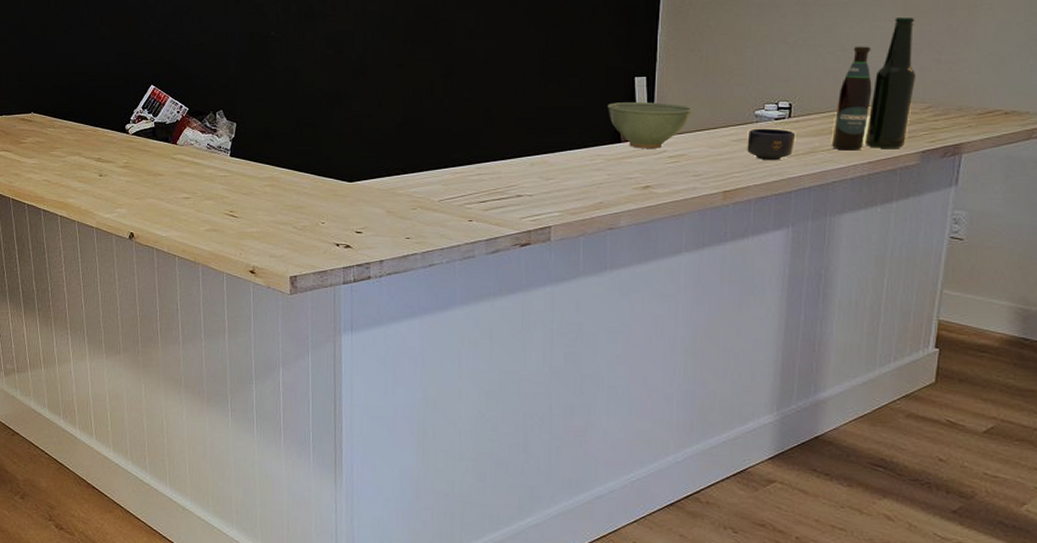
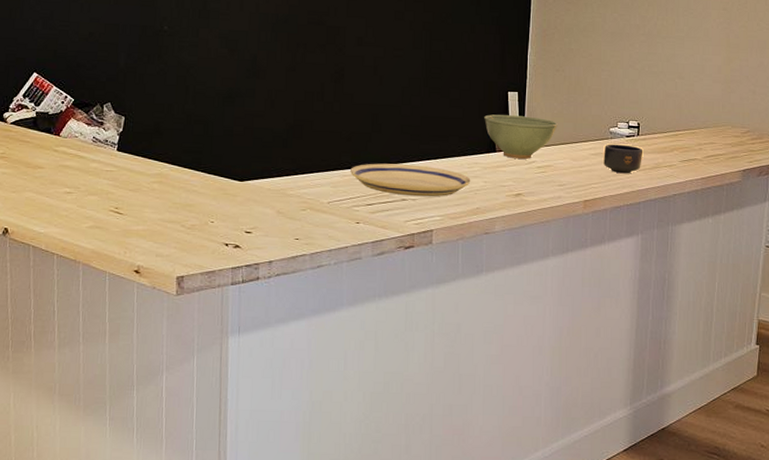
plate: none [462,159,593,192] -> present [350,163,471,197]
bottle: present [831,46,872,151] -> none [671,75,703,168]
beer bottle: present [864,16,915,148] -> none [698,52,737,167]

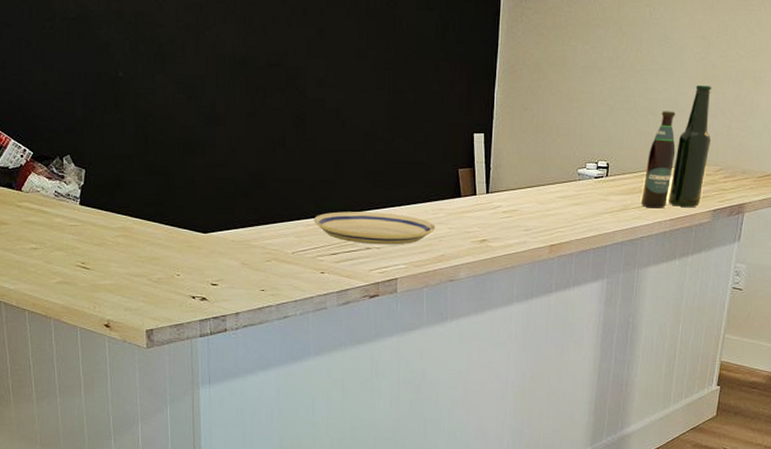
bowl: present [484,114,558,159] -> none [449,158,525,204]
mug: present [603,144,643,174] -> none [570,186,612,217]
bottle: none [671,75,703,168] -> present [640,111,676,209]
beer bottle: none [698,52,737,167] -> present [668,84,712,207]

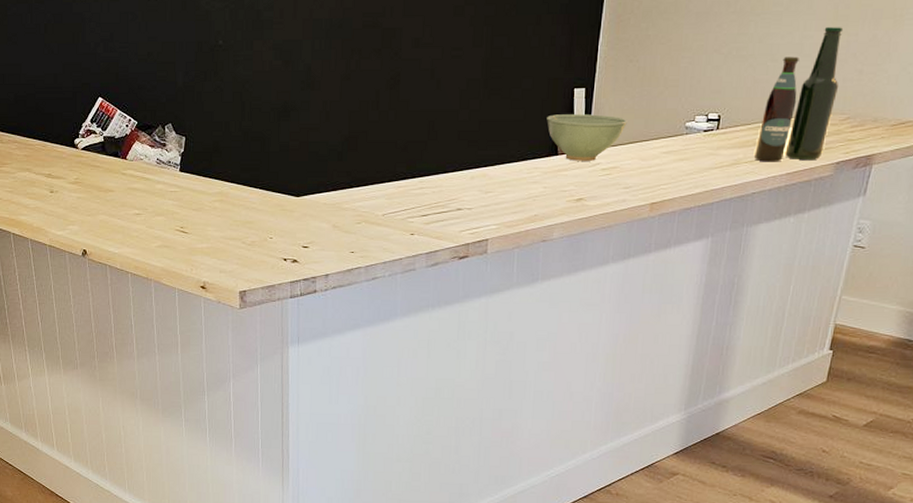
plate: present [314,211,436,245] -> none [405,172,530,205]
bowl: none [449,158,525,204] -> present [547,114,627,161]

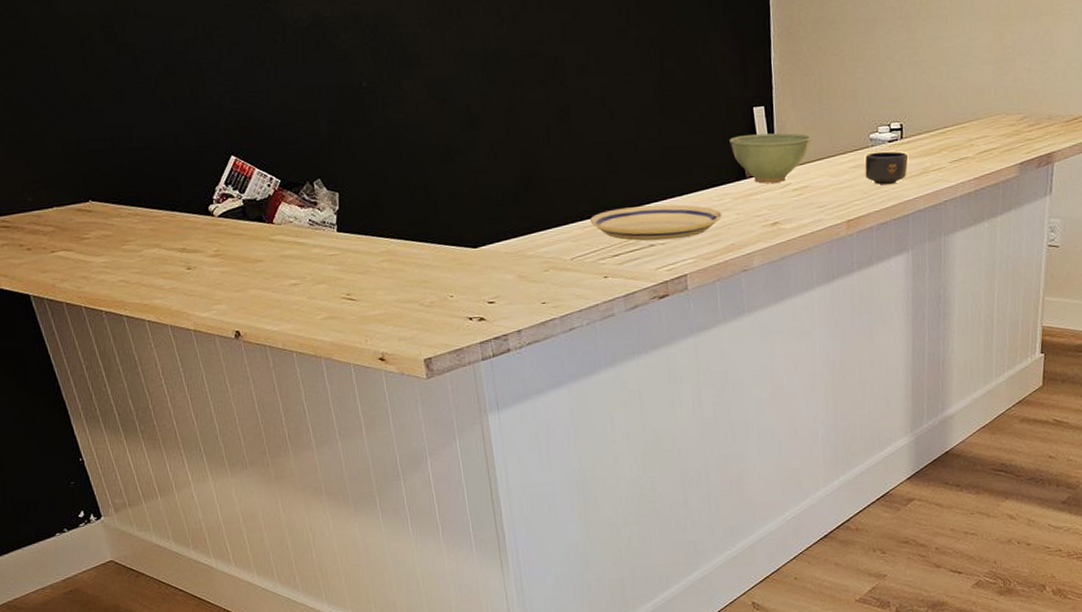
plate: none [405,172,530,205] -> present [590,204,722,241]
mug: none [675,140,722,173] -> present [864,151,909,185]
bottle: present [753,56,799,162] -> none [940,59,974,169]
beer bottle: present [785,26,844,159] -> none [969,26,1011,163]

